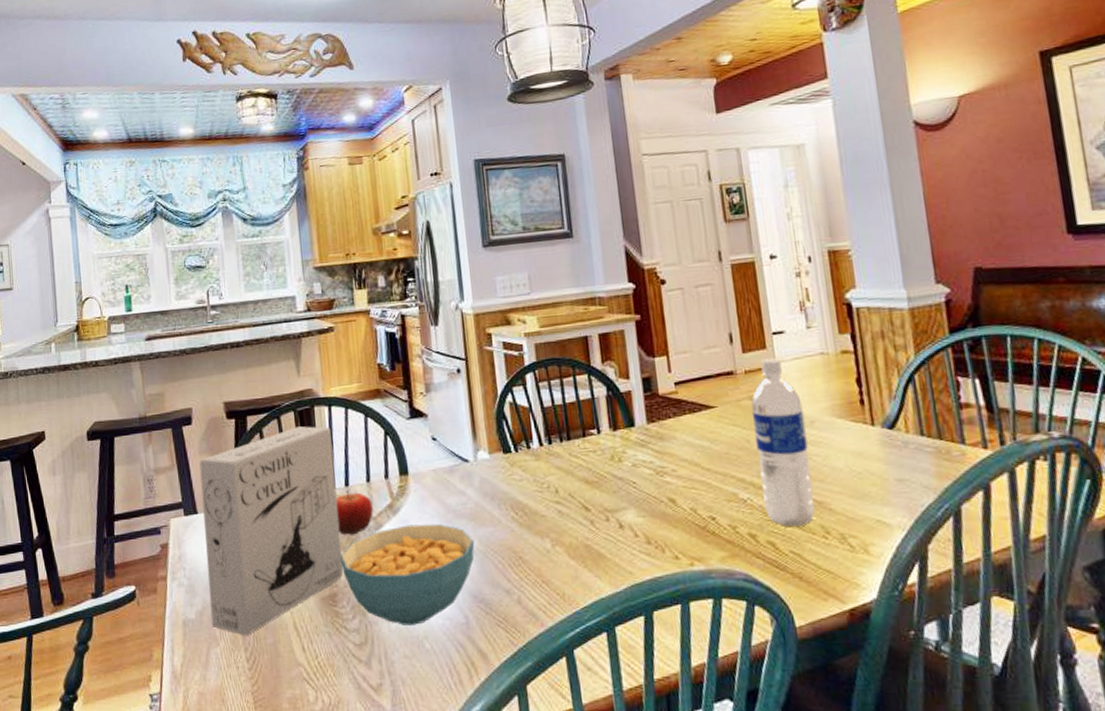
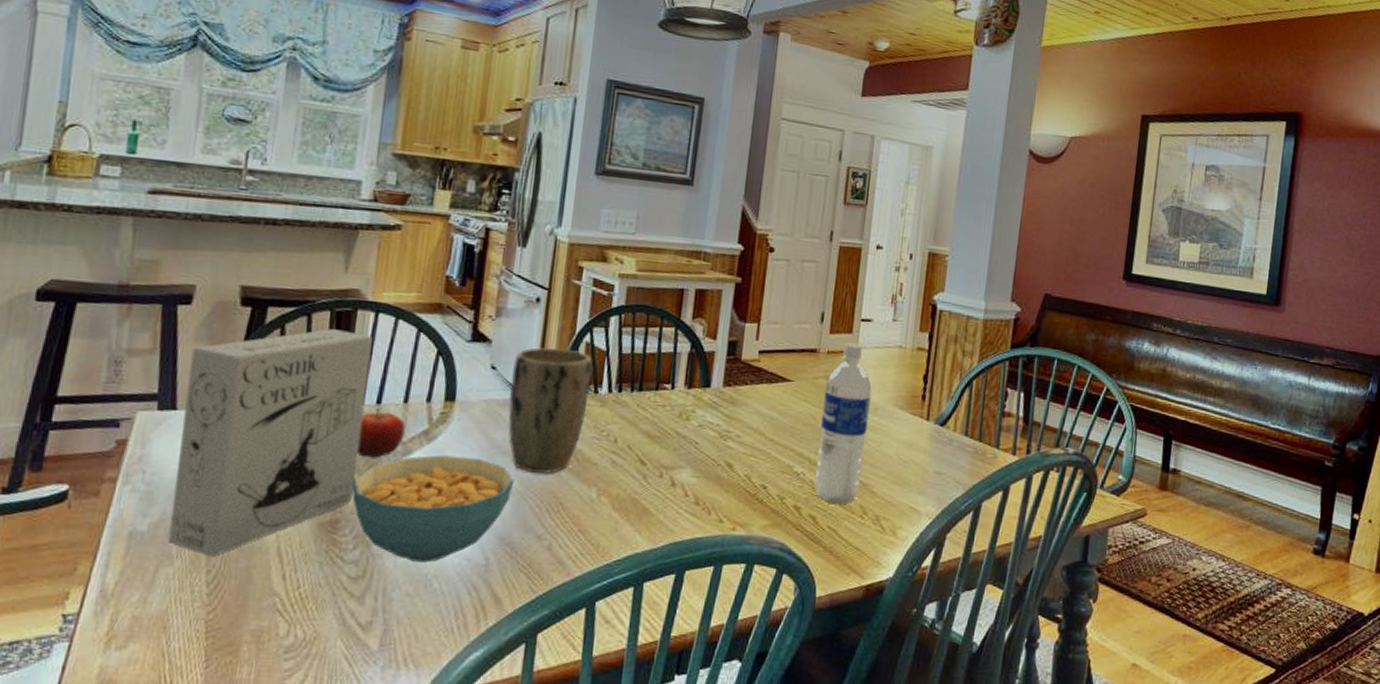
plant pot: none [450,411,525,532] -> present [508,347,592,475]

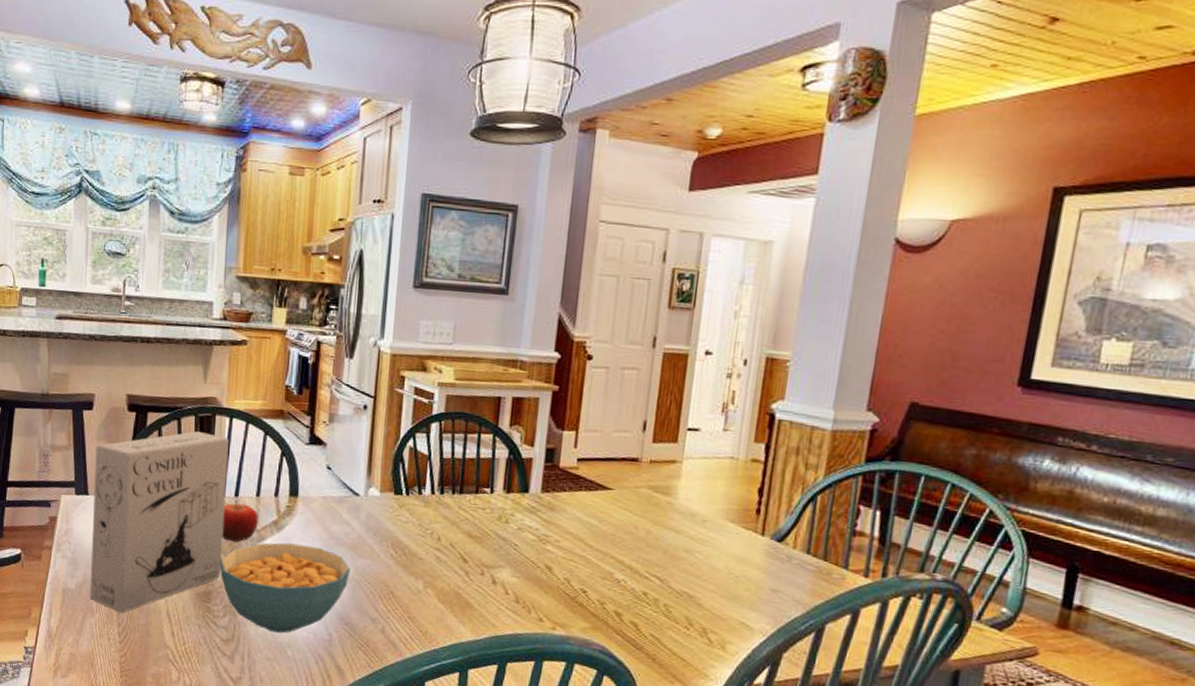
plant pot: present [508,347,592,475] -> none [343,451,416,566]
water bottle: present [814,343,872,504] -> none [636,452,699,614]

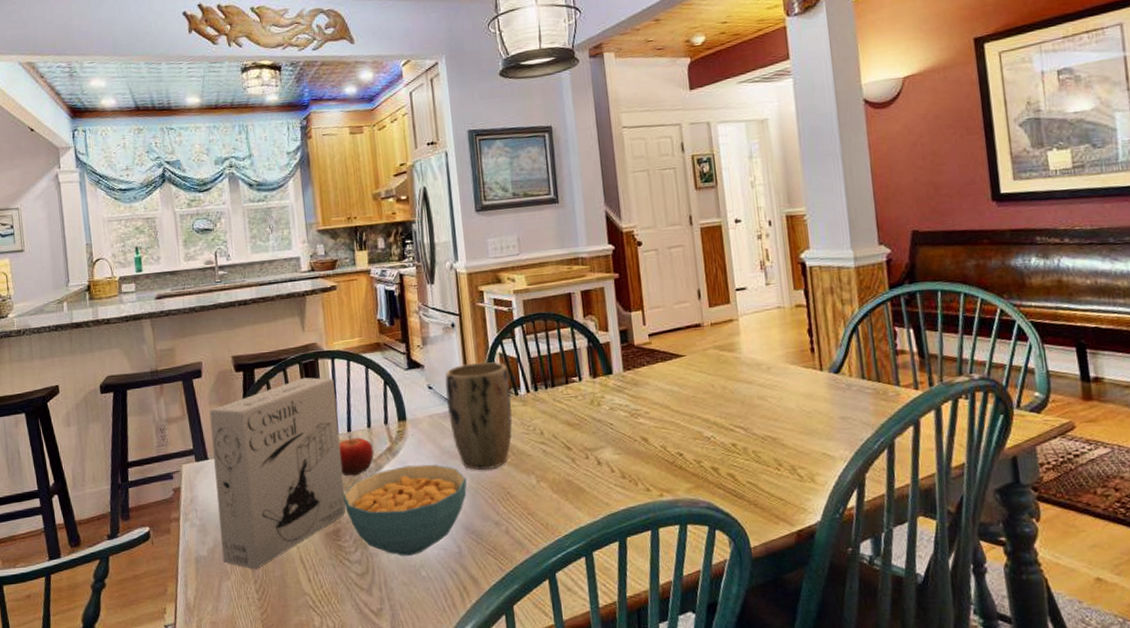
plant pot: none [343,451,416,566] -> present [445,362,513,470]

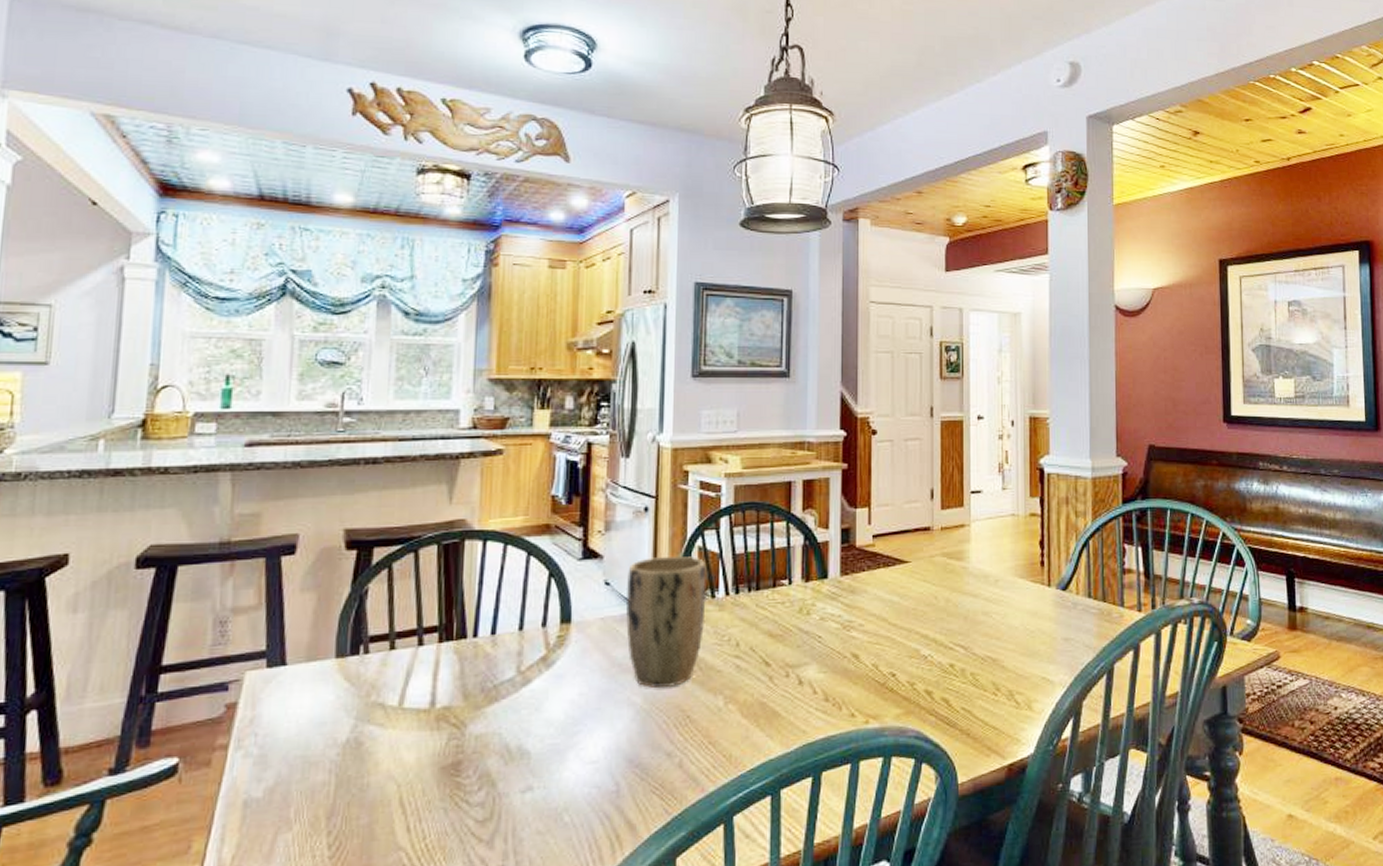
cereal box: present [209,377,347,570] -> none [285,563,482,817]
fruit: present [339,435,374,476] -> none [475,639,522,692]
cereal bowl: present [343,464,467,556] -> none [472,679,639,797]

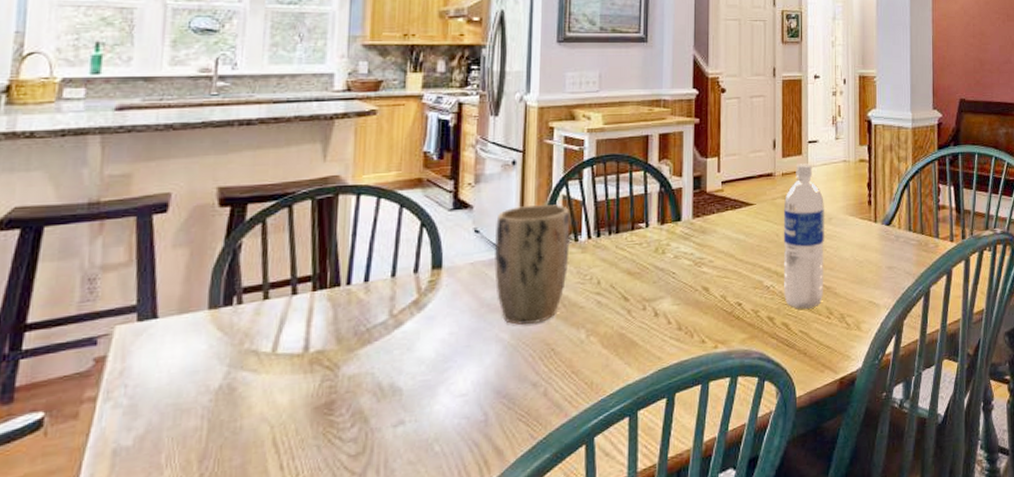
water bottle: none [942,517,990,683] -> present [783,163,824,309]

